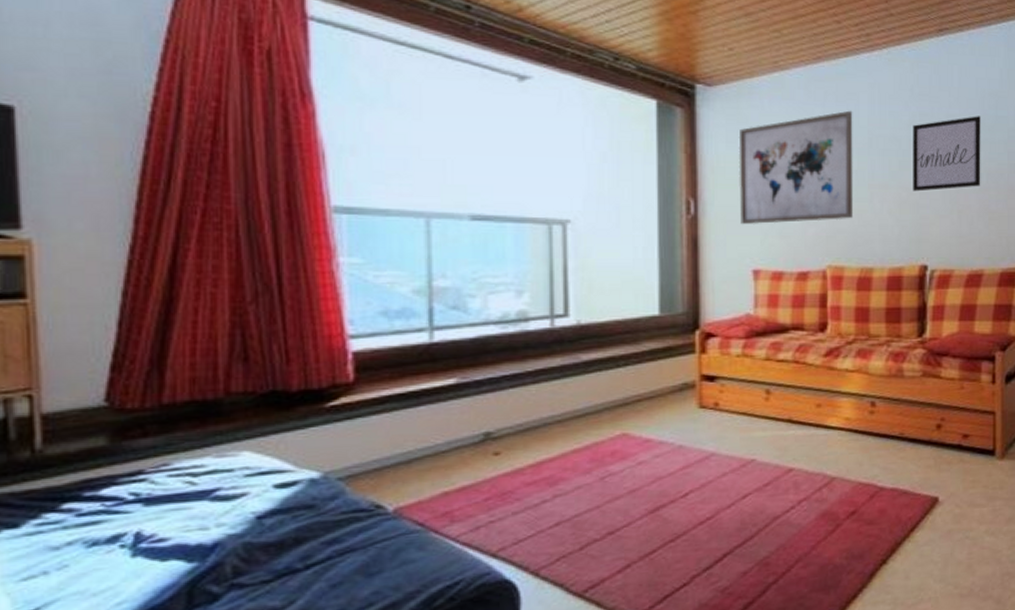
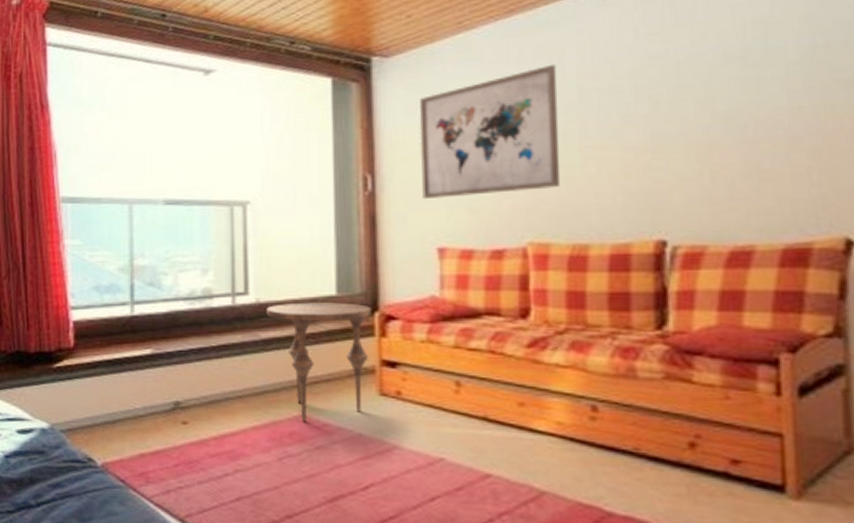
side table: none [588,322,693,440] -> present [266,302,372,422]
wall art: present [913,116,981,192] -> none [639,51,745,151]

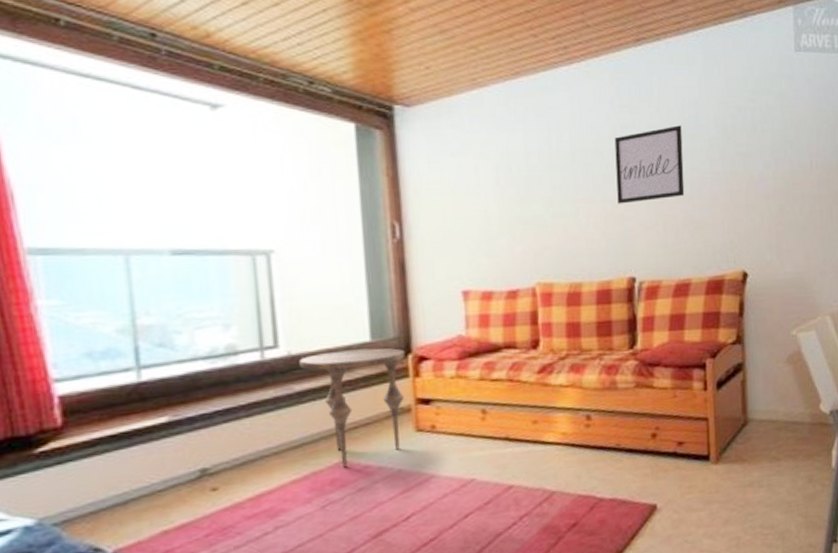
wall art: present [419,64,561,198] -> none [440,125,560,245]
wall art: none [639,51,745,151] -> present [614,125,685,204]

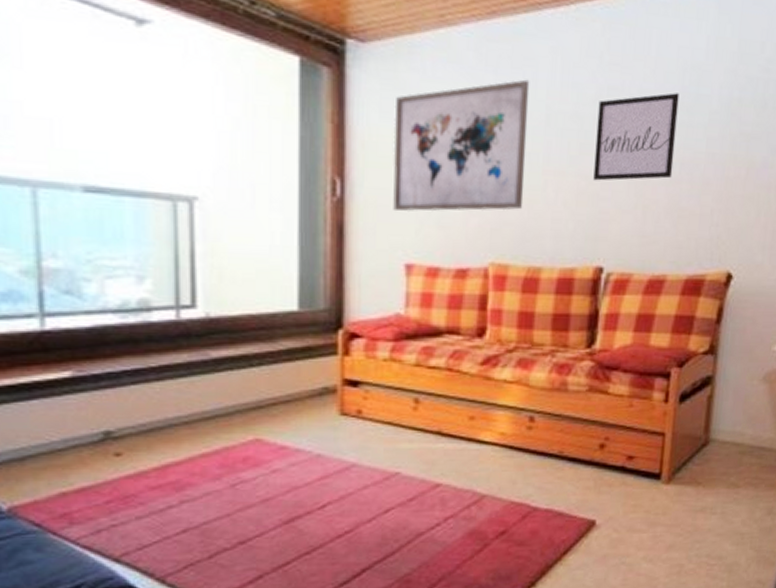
side table: present [299,348,405,468] -> none [218,318,335,446]
wall art: none [440,125,560,245] -> present [393,79,530,211]

